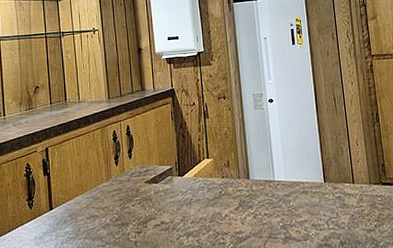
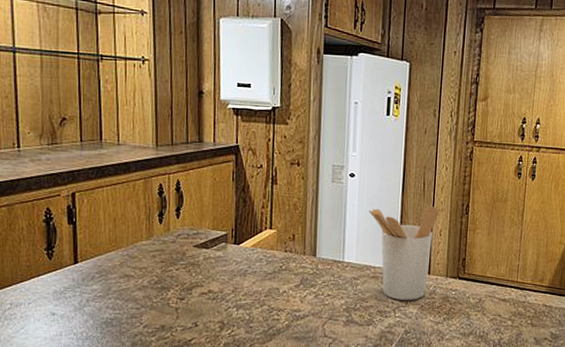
utensil holder: none [290,118,354,212] -> present [368,205,440,300]

